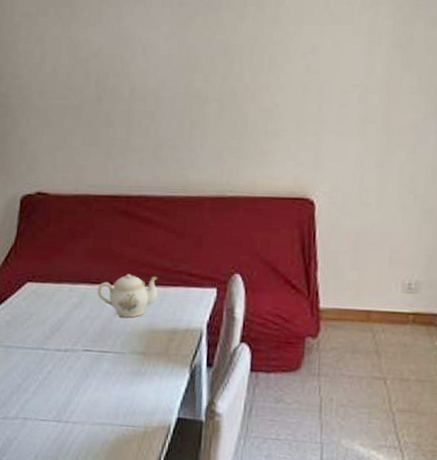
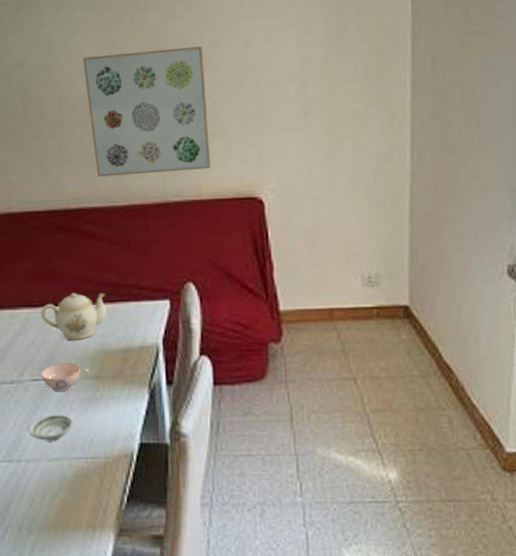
saucer: none [77,383,119,407] -> present [28,414,74,441]
teacup: none [92,337,138,364] -> present [41,363,90,392]
wall art: none [155,48,271,168] -> present [82,46,211,178]

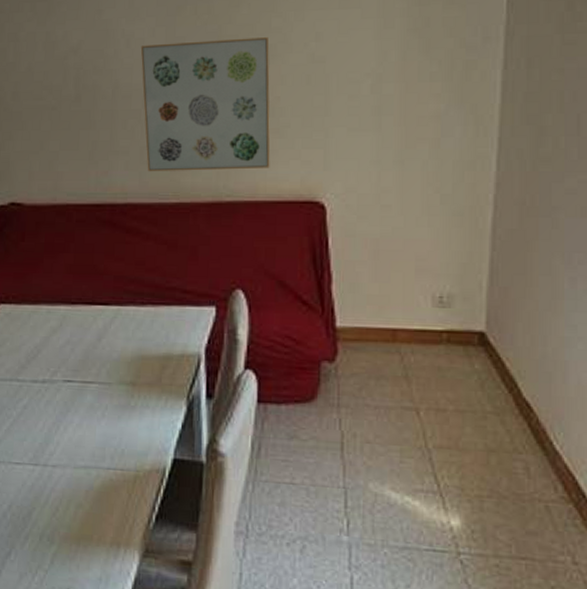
saucer: present [28,414,74,441] -> none [57,419,105,447]
teapot: present [41,292,108,340] -> none [78,291,149,342]
teacup: present [41,363,90,392] -> none [74,365,126,397]

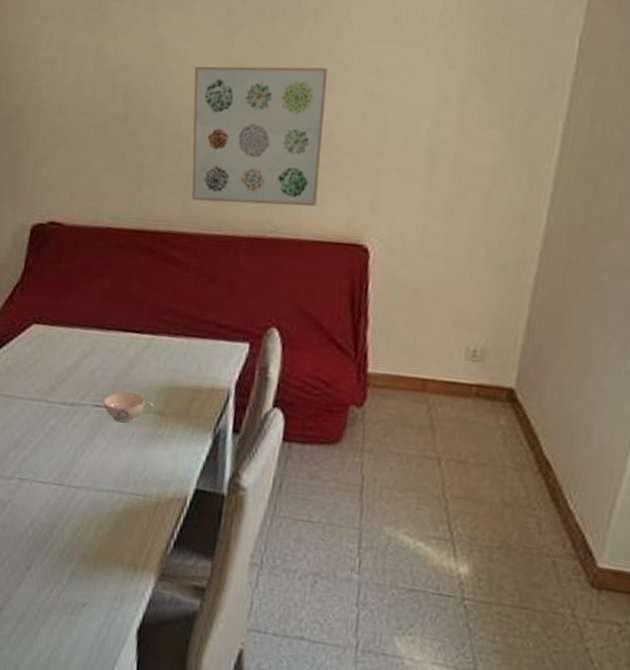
teacup: none [74,365,126,397] -> present [103,392,155,423]

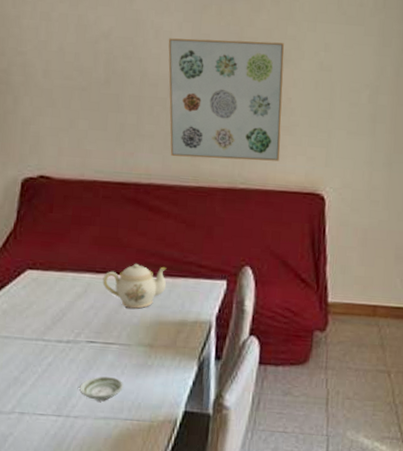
saucer: none [83,444,131,472] -> present [79,376,124,401]
teacup: present [103,392,155,423] -> none [97,328,145,356]
teapot: none [111,320,183,372] -> present [102,263,167,309]

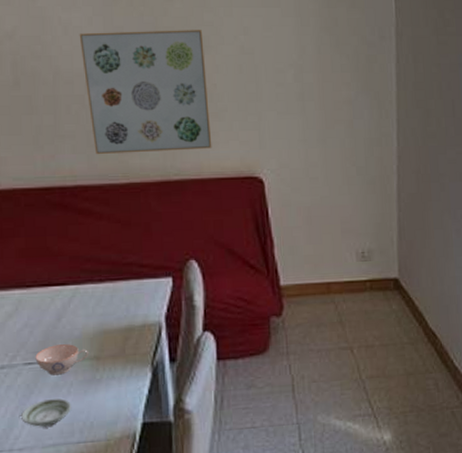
teacup: none [97,328,145,356] -> present [35,344,89,375]
teapot: present [102,263,167,309] -> none [35,271,107,321]

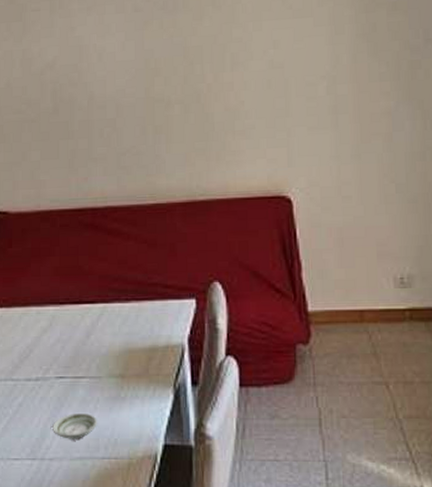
teacup: present [35,344,89,375] -> none [66,361,115,390]
wall art: present [79,30,212,155] -> none [112,47,239,177]

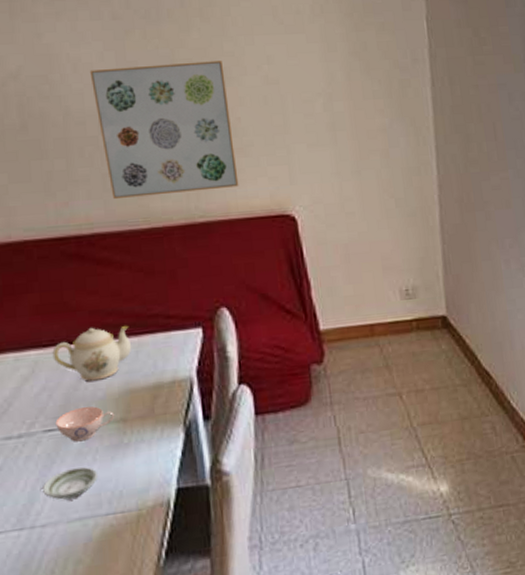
teacup: none [66,361,115,390] -> present [55,406,115,442]
teapot: none [67,290,133,338] -> present [52,326,132,381]
wall art: none [112,47,239,177] -> present [89,61,239,200]

